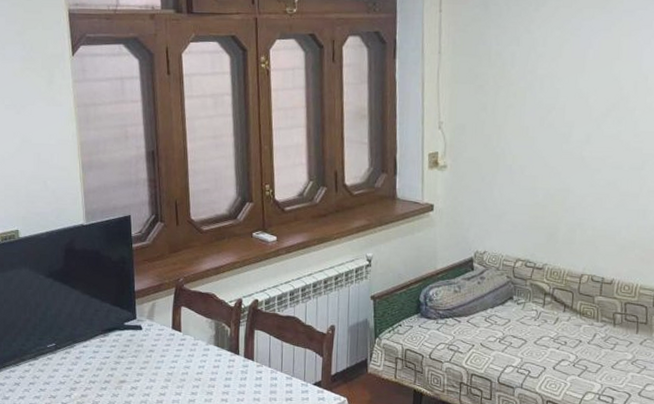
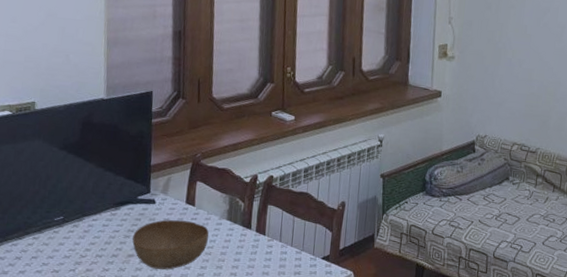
bowl: none [123,346,198,396] -> present [132,219,209,270]

